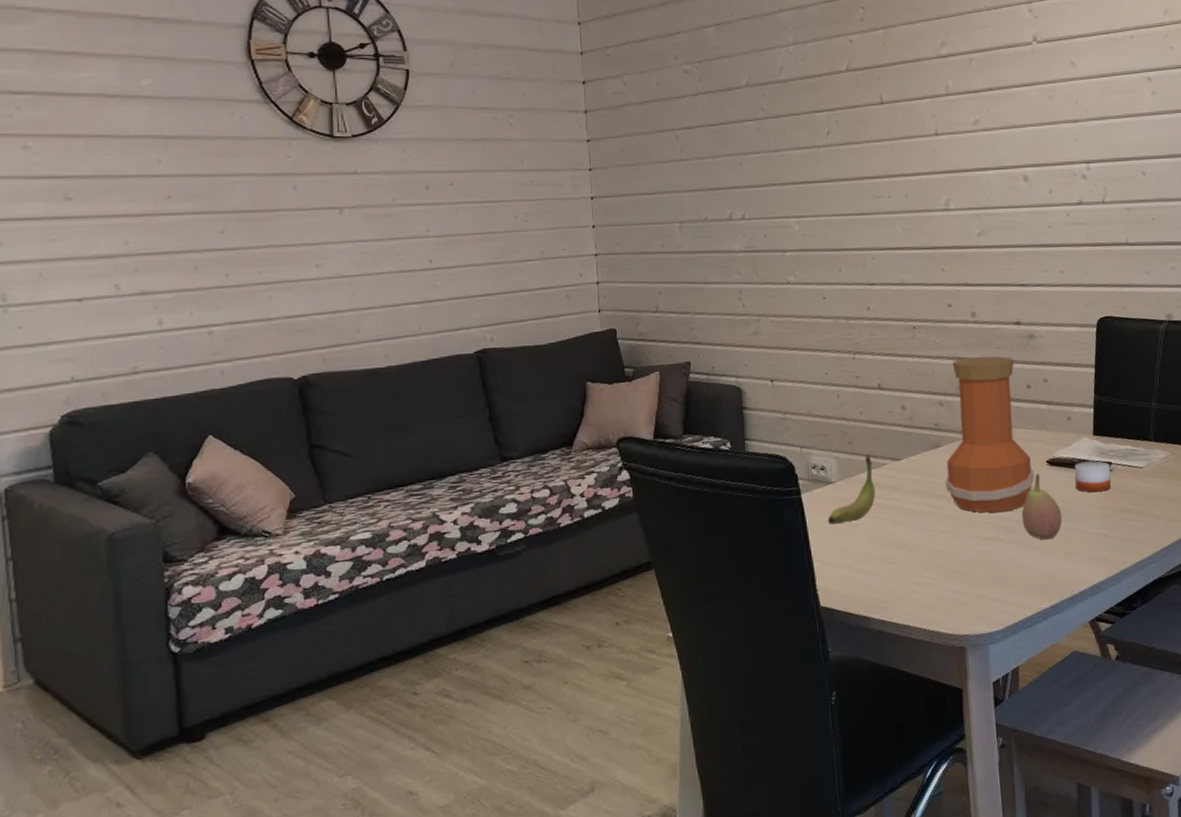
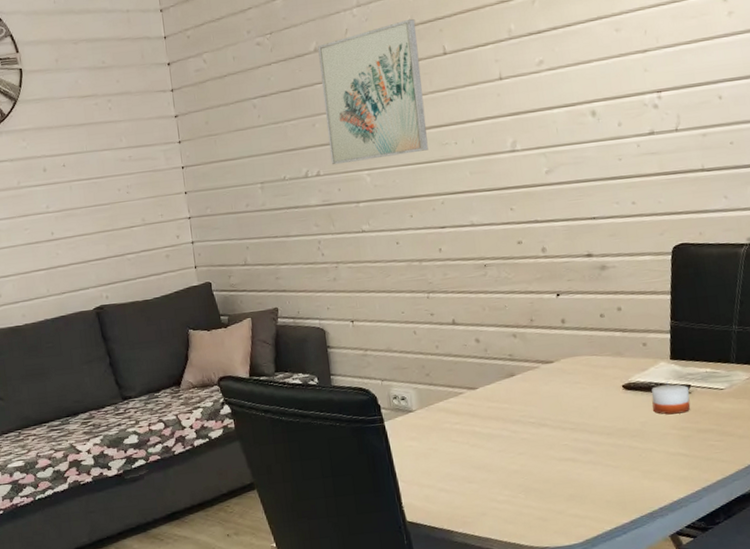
wall art: none [750,63,861,209] -> present [318,18,429,165]
banana: present [828,454,876,525] -> none [410,384,454,449]
vase: present [945,356,1035,513] -> none [521,288,611,436]
fruit: present [1021,473,1063,540] -> none [598,397,640,460]

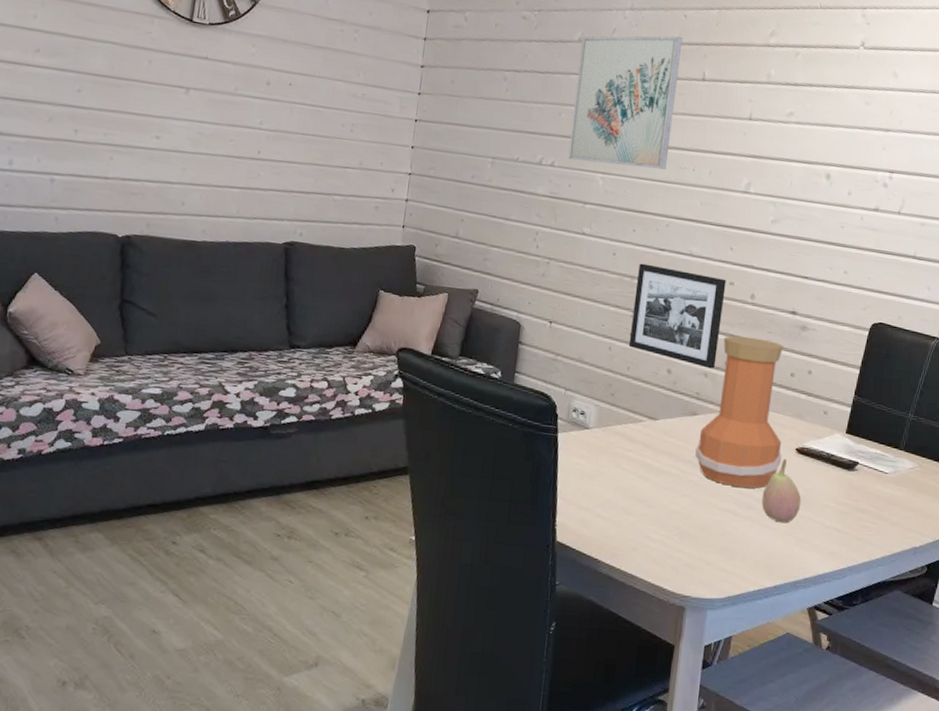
picture frame: none [424,240,522,329] -> present [628,263,726,369]
vase: none [521,288,611,436] -> present [695,336,783,489]
fruit: none [598,397,640,460] -> present [761,458,801,524]
candle: present [651,381,691,415] -> none [819,454,857,489]

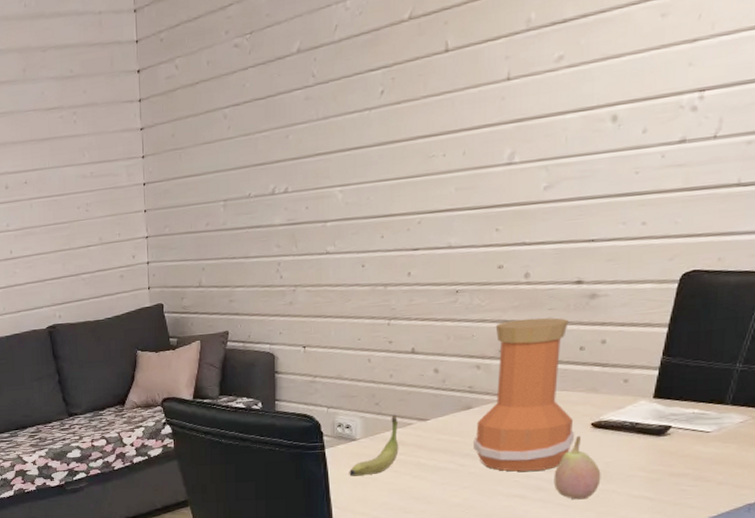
wall art: present [568,36,683,170] -> none [301,10,417,181]
banana: none [578,408,630,468] -> present [349,414,399,476]
picture frame: present [628,263,726,369] -> none [389,264,494,360]

